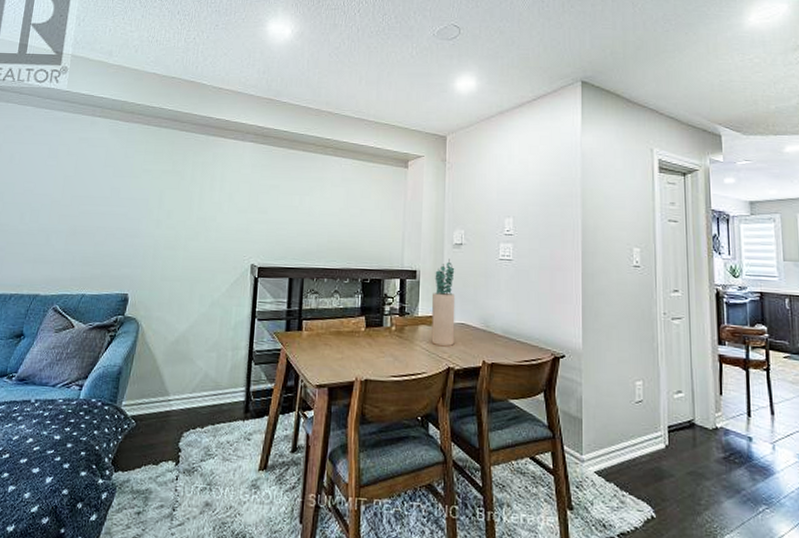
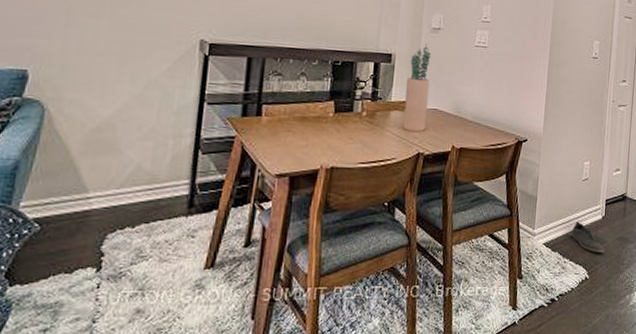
shoe: none [628,449,673,488] -> present [571,221,604,252]

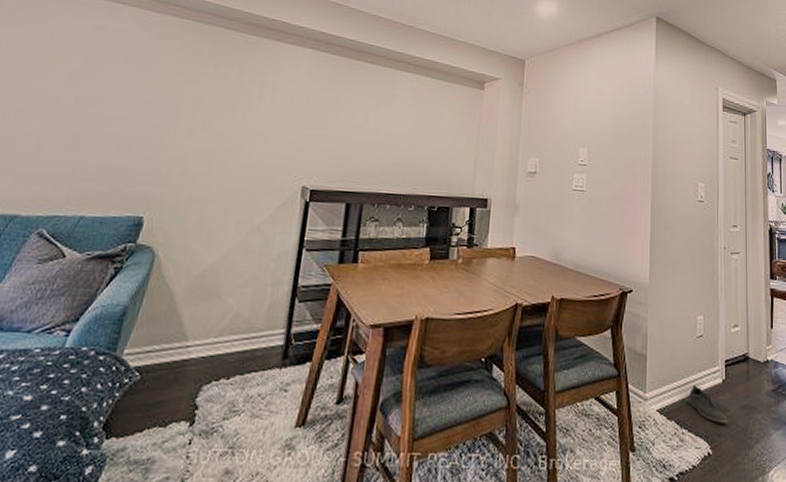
vase: present [403,43,431,133] -> none [500,188,528,282]

